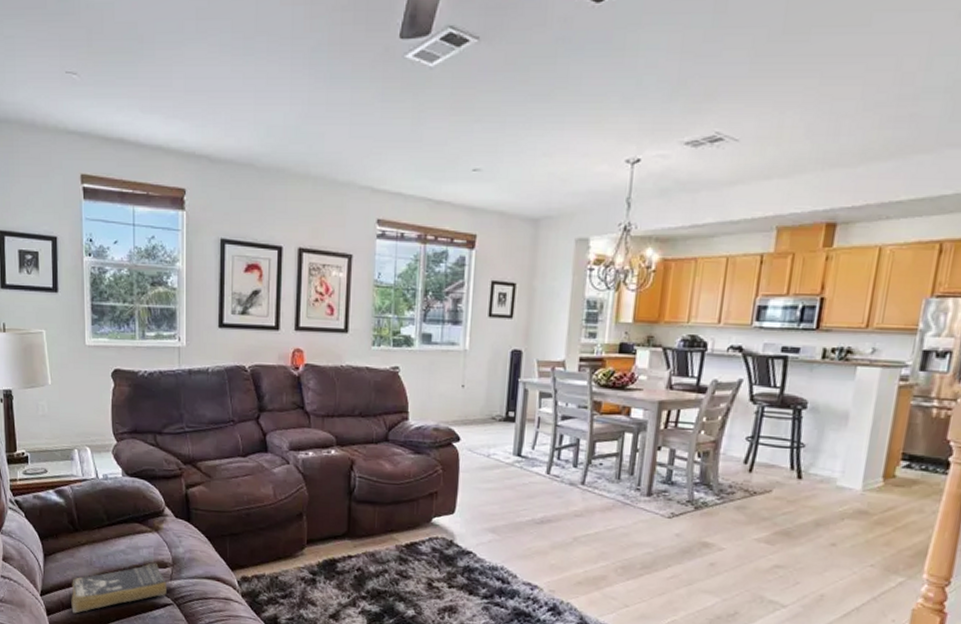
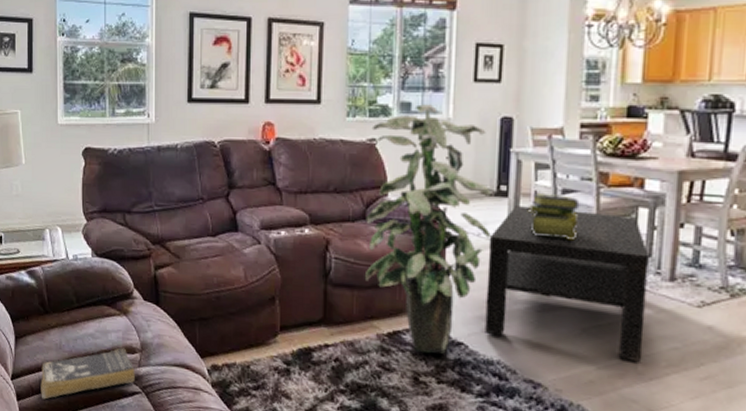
indoor plant: none [385,336,500,562] -> present [364,104,491,354]
coffee table: none [491,430,632,565] -> present [485,206,649,362]
stack of books: none [531,419,576,460] -> present [527,193,580,239]

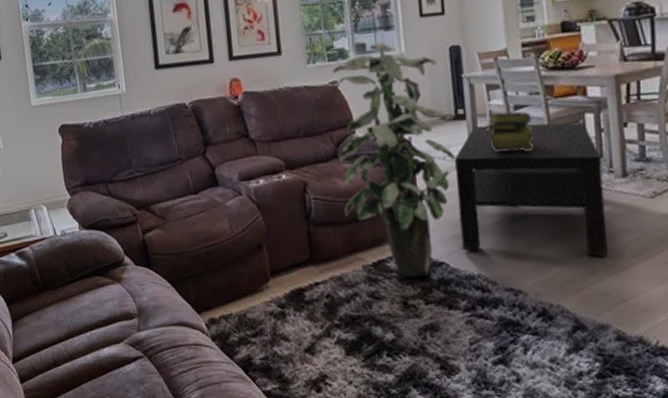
book: present [40,347,135,400] -> none [41,315,136,378]

